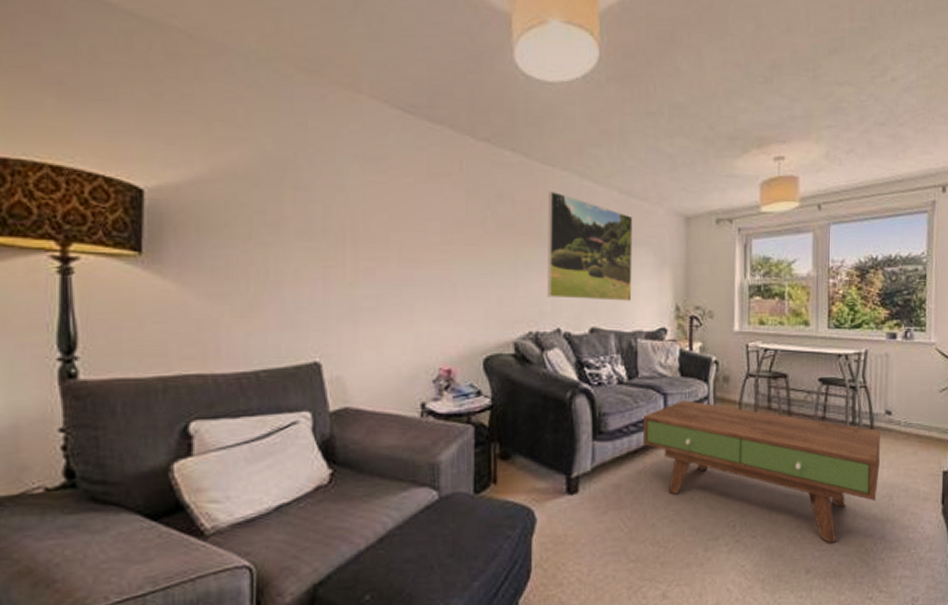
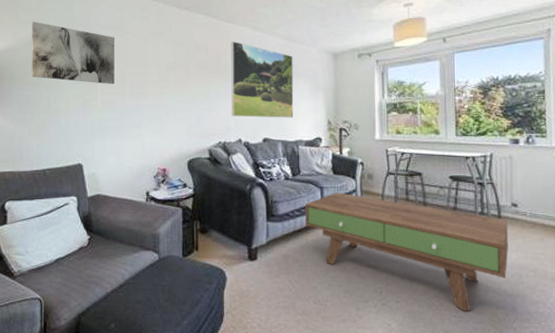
wall art: none [234,139,375,245] -> present [31,21,115,85]

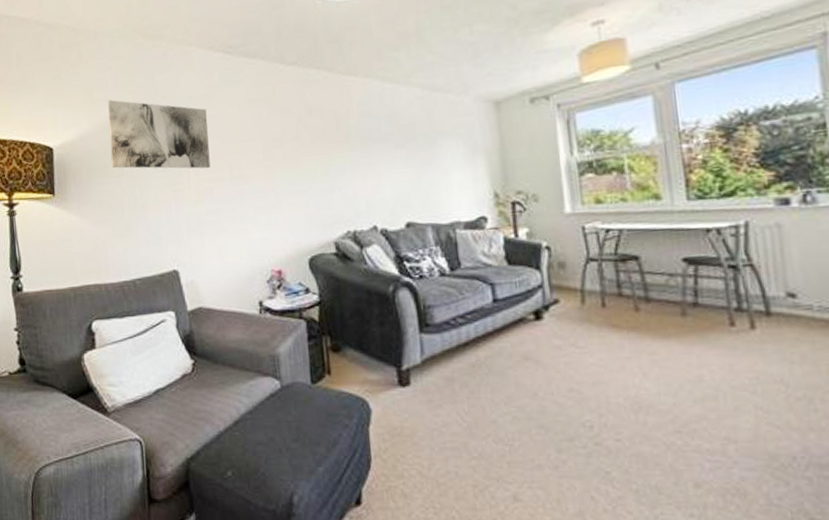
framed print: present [231,41,294,118] -> none [353,98,446,197]
coffee table: present [305,193,508,311] -> none [471,290,788,453]

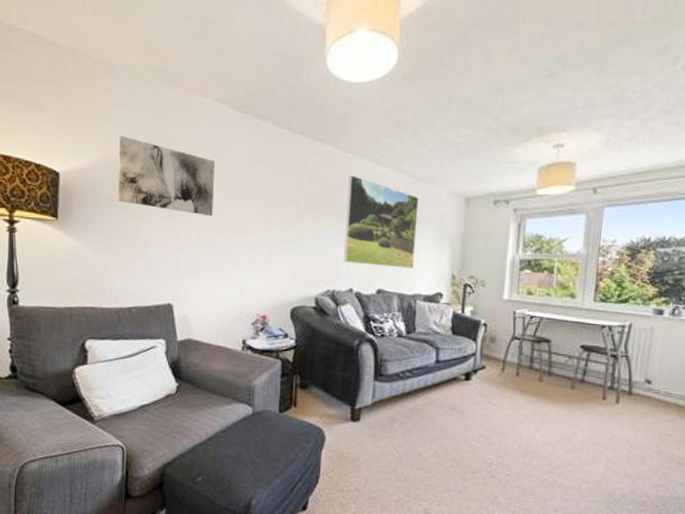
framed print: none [353,98,446,197] -> present [343,175,419,269]

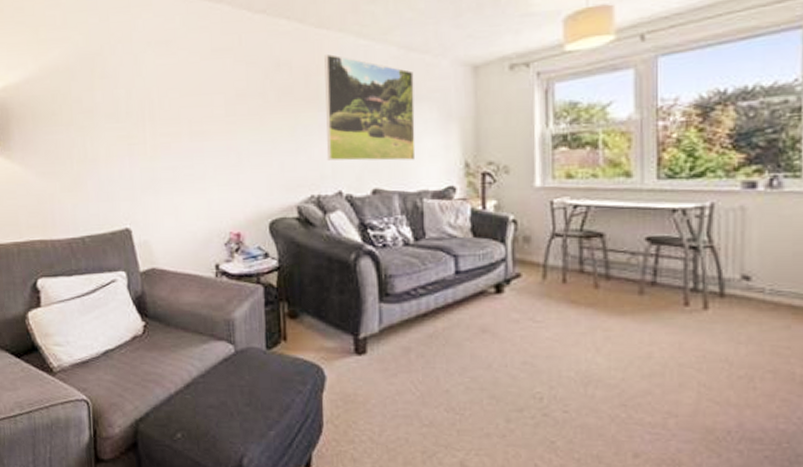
wall art: present [117,135,216,217] -> none [56,40,168,122]

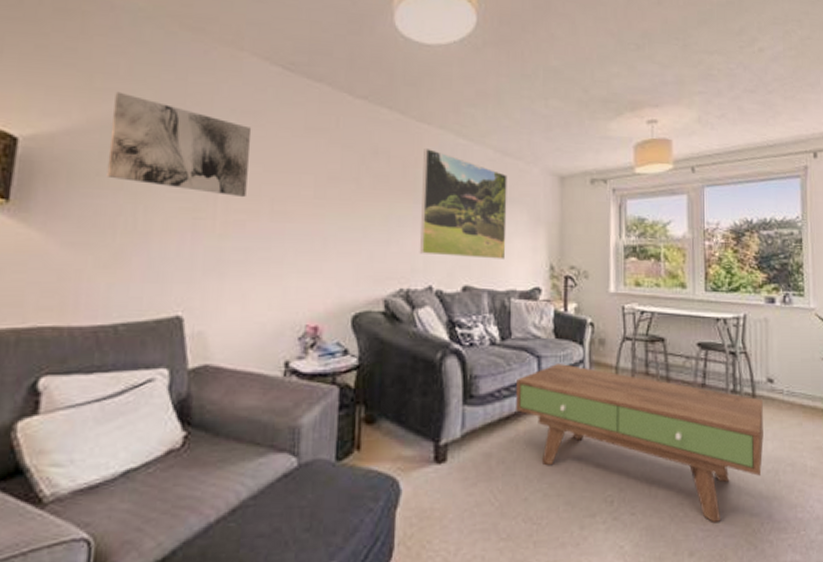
wall art: none [56,40,168,122] -> present [106,91,252,198]
coffee table: none [433,262,734,426] -> present [516,364,764,522]

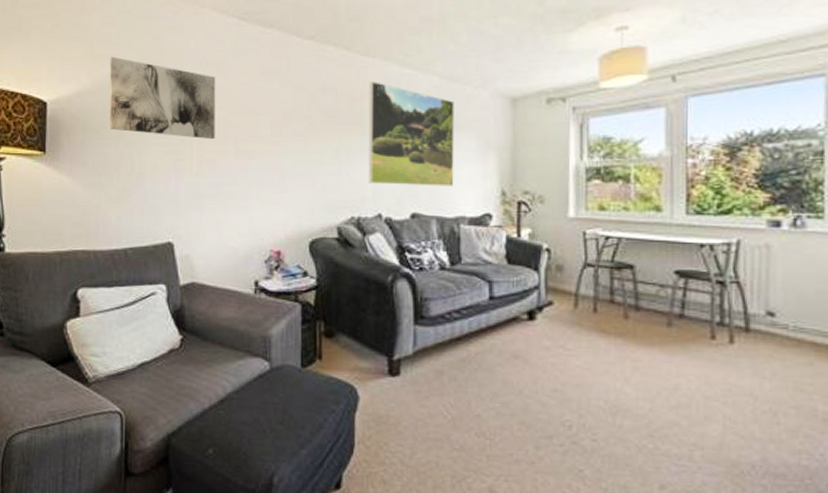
coffee table: present [516,364,764,522] -> none [467,289,759,459]

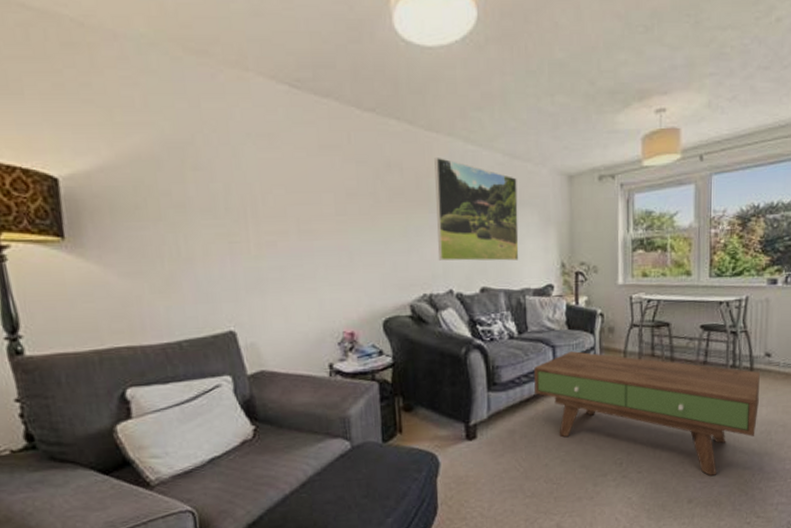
wall art: present [109,56,216,140] -> none [136,124,273,220]
coffee table: none [467,289,759,459] -> present [534,351,760,476]

